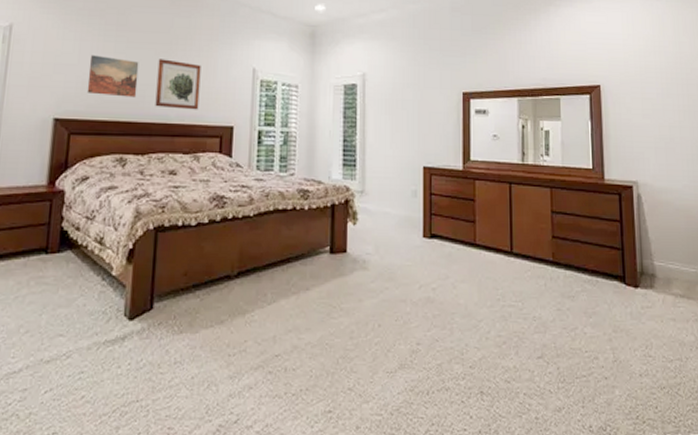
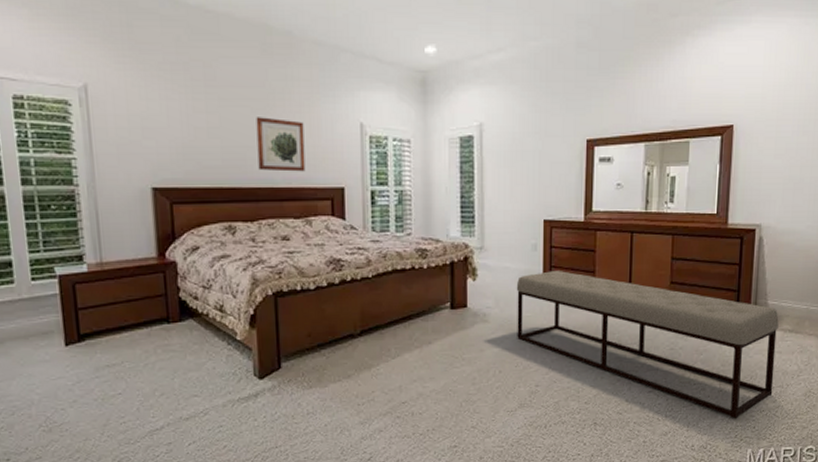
wall art: present [86,54,139,98] -> none [180,115,237,162]
bench: none [396,219,672,396] -> present [516,271,779,419]

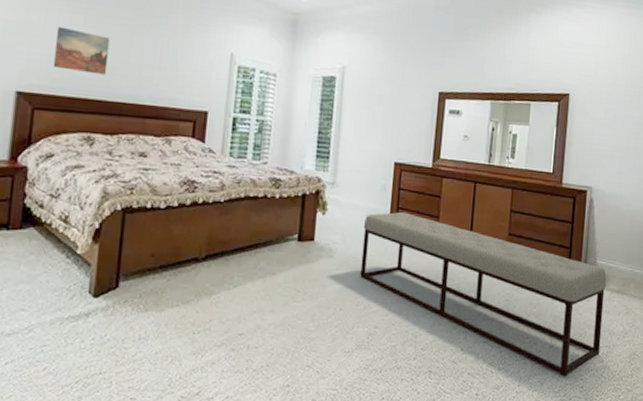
wall art: none [180,115,237,162] -> present [52,26,110,75]
wall art: present [256,117,306,172] -> none [126,36,177,92]

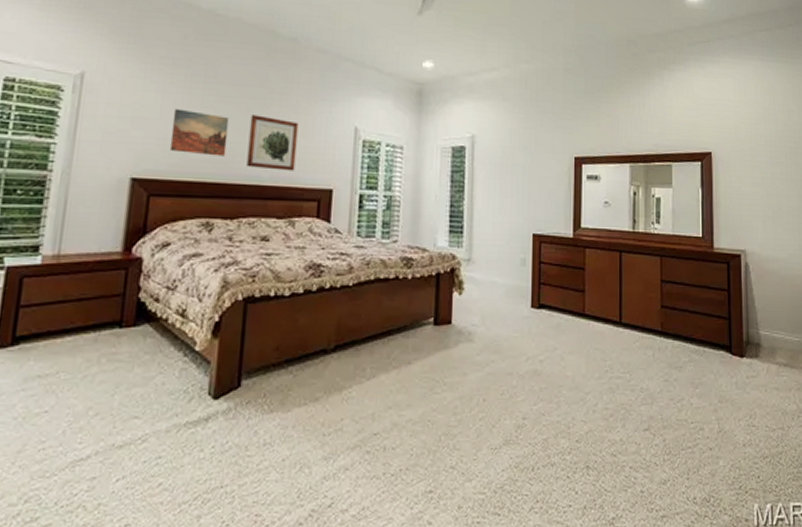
wall art: none [126,36,177,92] -> present [246,115,299,171]
bench: present [360,212,607,377] -> none [503,288,774,467]

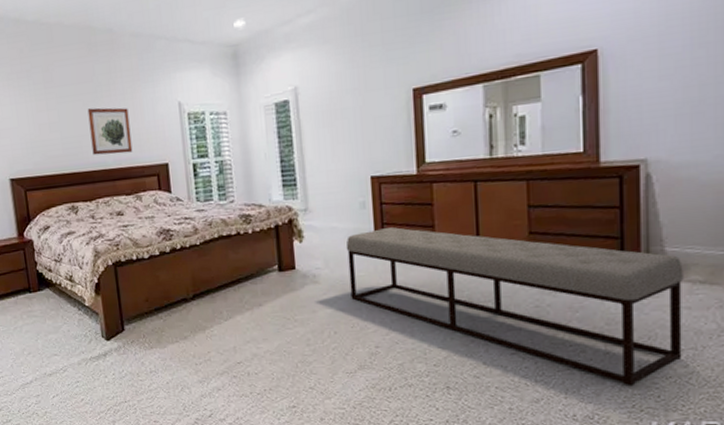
wall art: present [169,108,229,157] -> none [27,114,75,153]
bench: none [503,288,774,467] -> present [345,227,684,387]

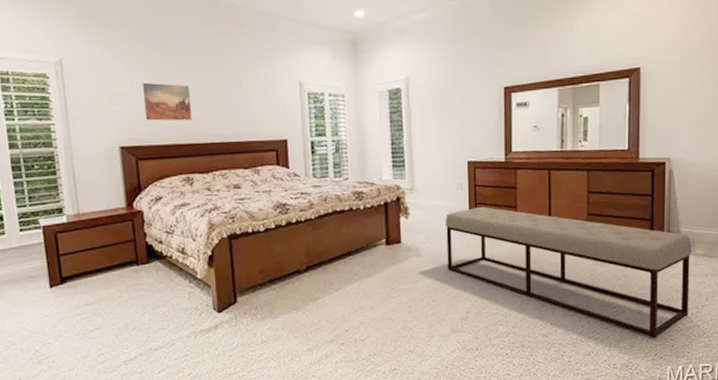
wall art: none [27,114,75,153] -> present [142,82,193,121]
wall art: present [87,107,133,156] -> none [207,80,253,128]

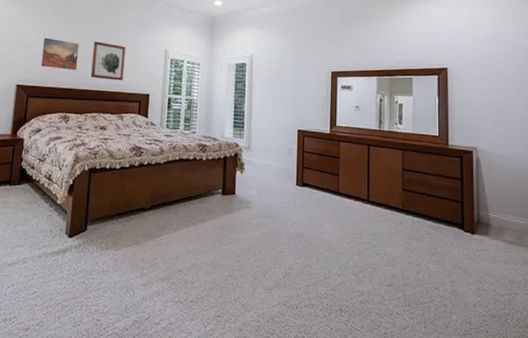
wall art: none [207,80,253,128] -> present [91,41,126,81]
bench: present [445,207,692,339] -> none [274,171,502,322]

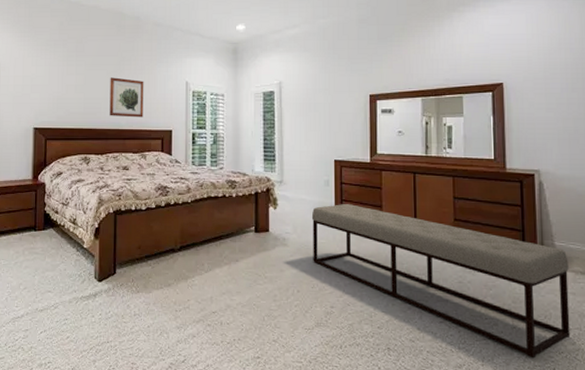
wall art: present [40,37,79,70] -> none [57,76,95,109]
bench: none [274,171,502,322] -> present [311,204,571,359]

